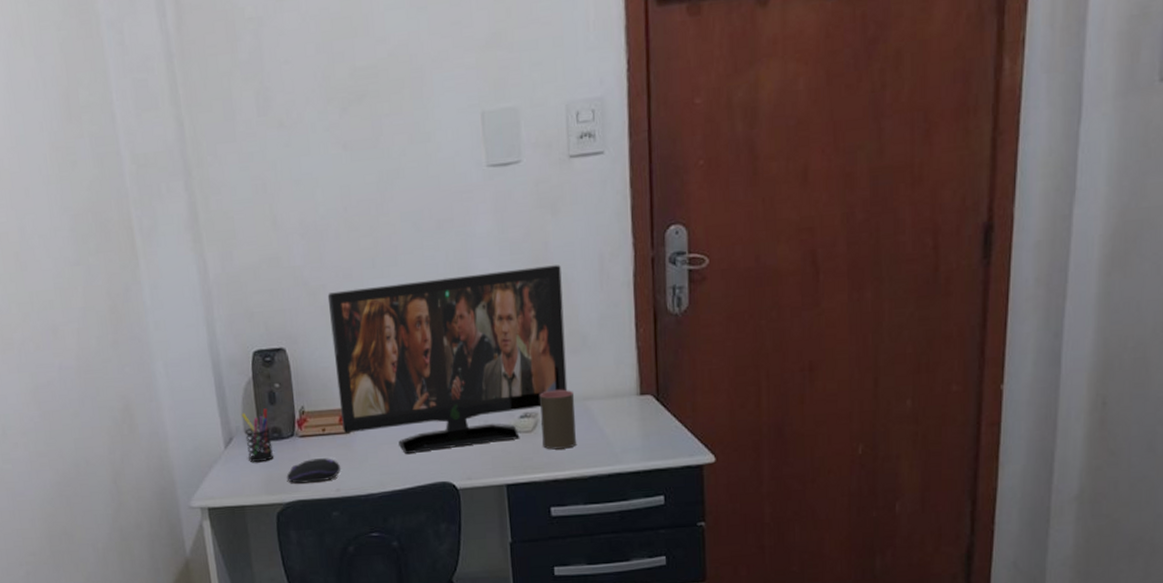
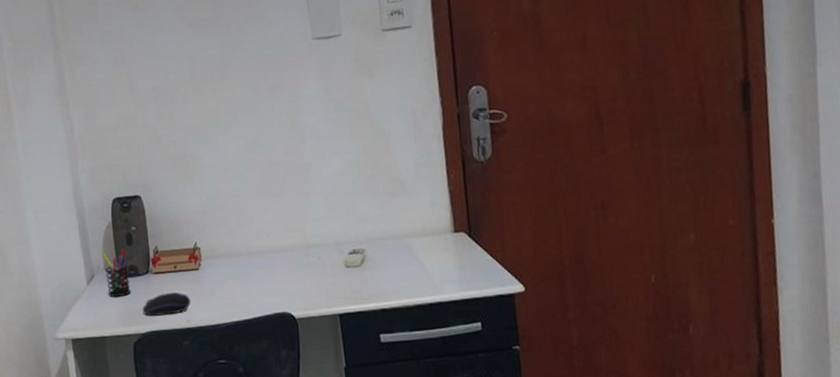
flat panel tv: present [327,265,568,454] -> none [177,121,390,288]
cup: present [540,389,576,450] -> none [366,228,400,282]

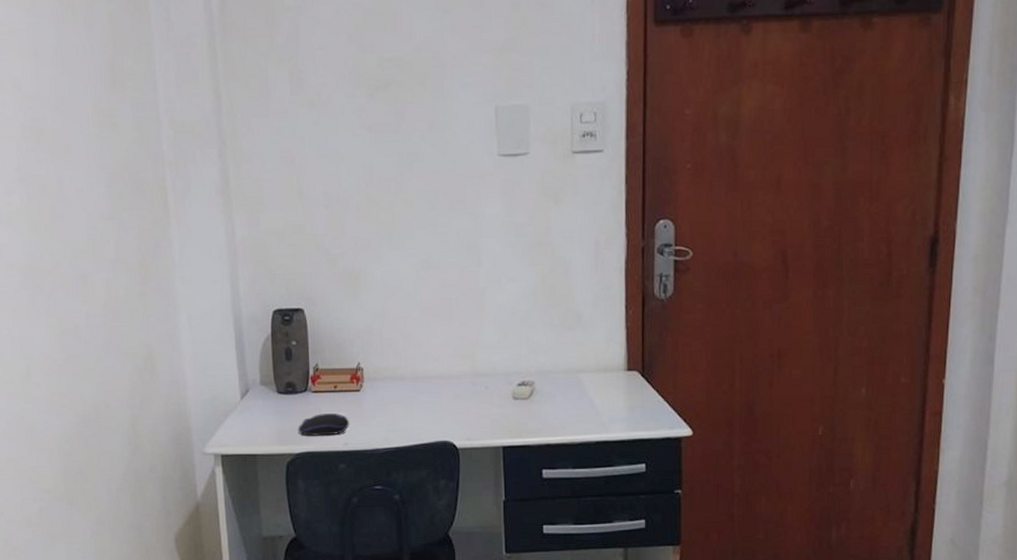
pen holder: present [102,249,131,297] -> none [259,364,288,413]

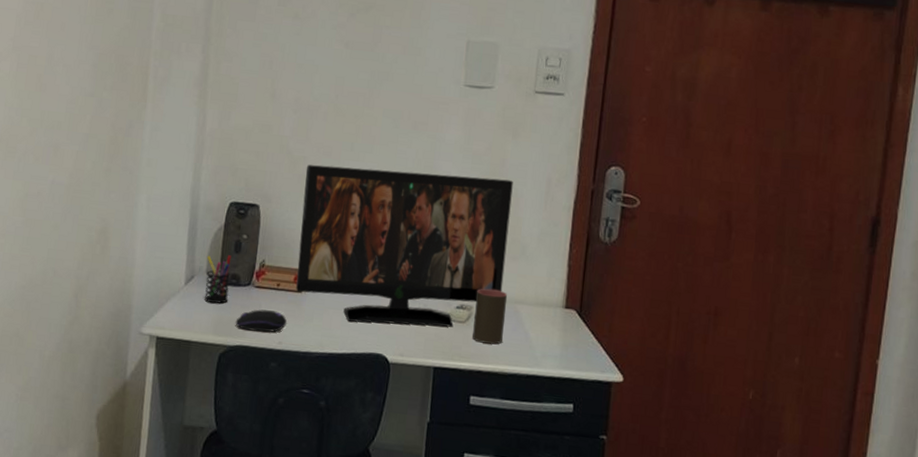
pen holder: none [259,364,288,413] -> present [204,255,232,304]
flat panel tv: none [346,248,562,413] -> present [296,164,513,327]
cup: none [537,361,568,417] -> present [472,288,508,345]

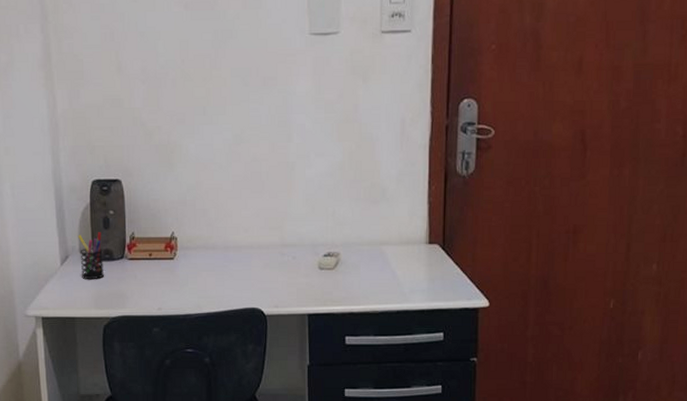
computer mouse: present [235,309,287,333] -> none [114,280,163,301]
flat panel tv: present [296,164,513,327] -> none [162,125,368,281]
cup: present [472,288,508,345] -> none [342,234,372,286]

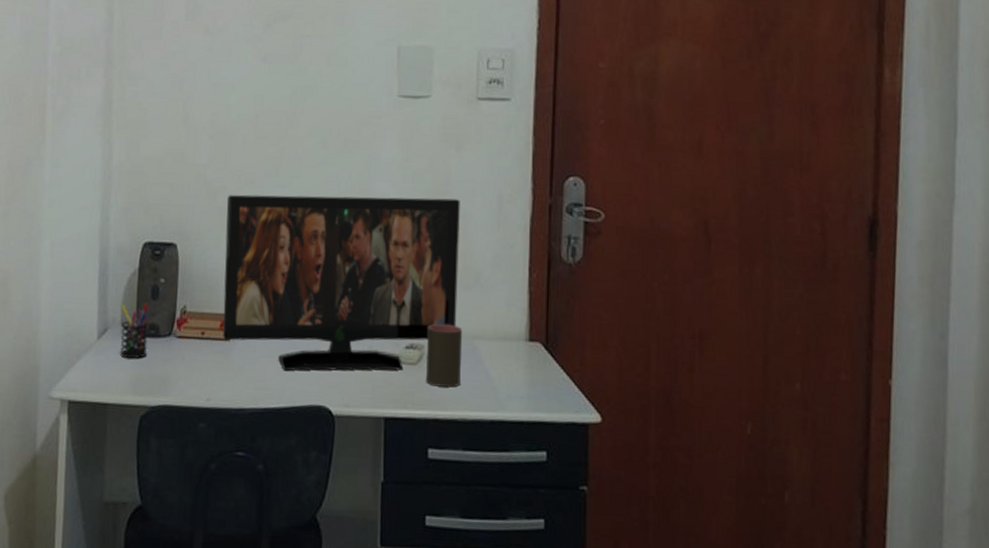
flat panel tv: none [162,125,368,281] -> present [223,194,460,371]
cup: none [342,234,372,286] -> present [426,323,463,388]

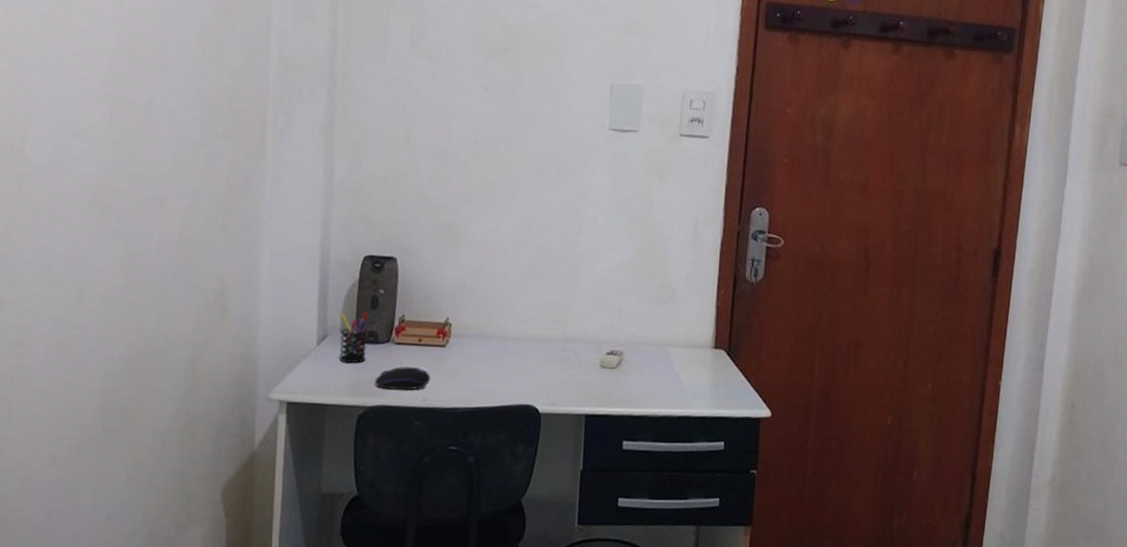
computer mouse: none [156,362,214,389] -> present [374,367,430,391]
flat panel tv: present [223,194,460,371] -> none [439,213,661,374]
cup: present [426,323,463,388] -> none [624,333,658,388]

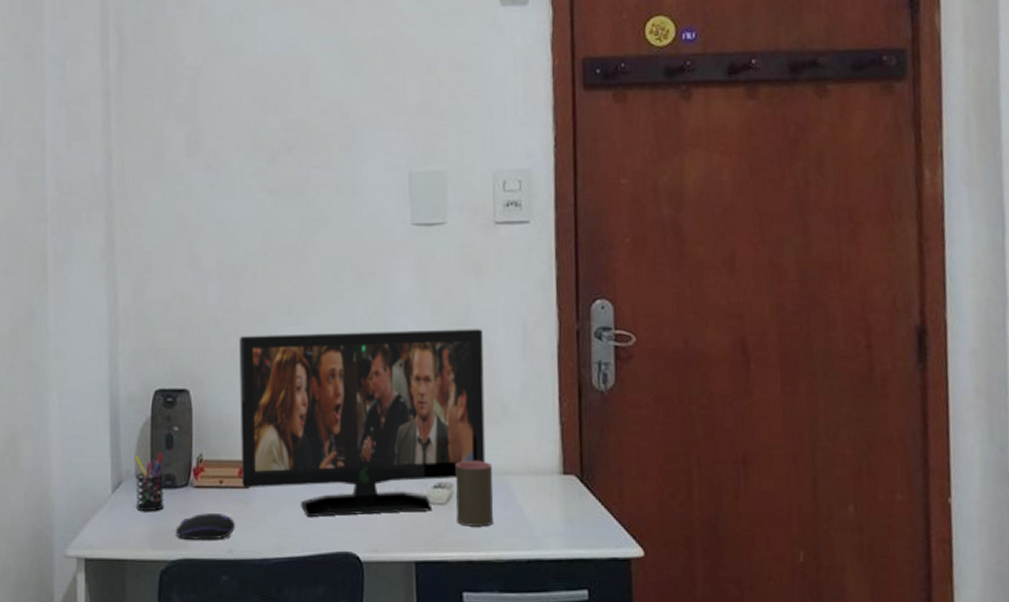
flat panel tv: none [439,213,661,374] -> present [239,329,486,517]
cup: none [624,333,658,388] -> present [456,460,493,527]

